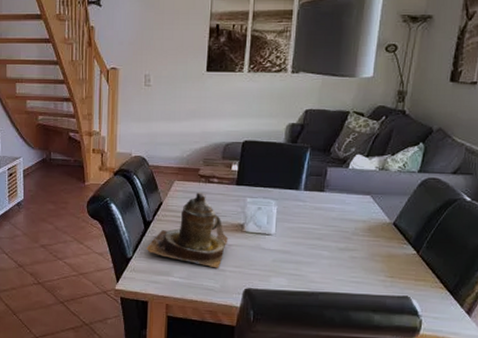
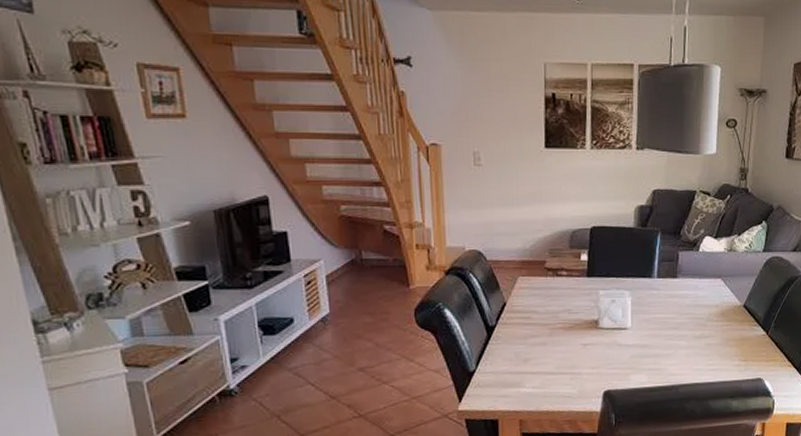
teapot: present [146,193,228,268] -> none [491,288,582,372]

